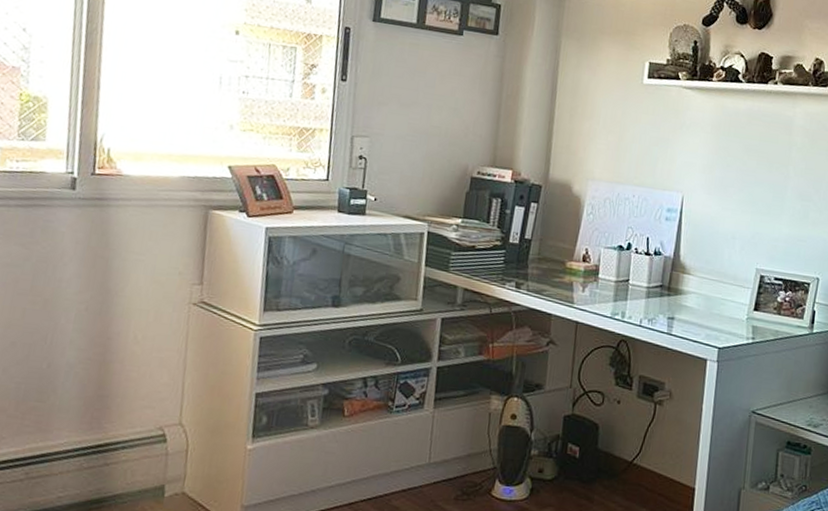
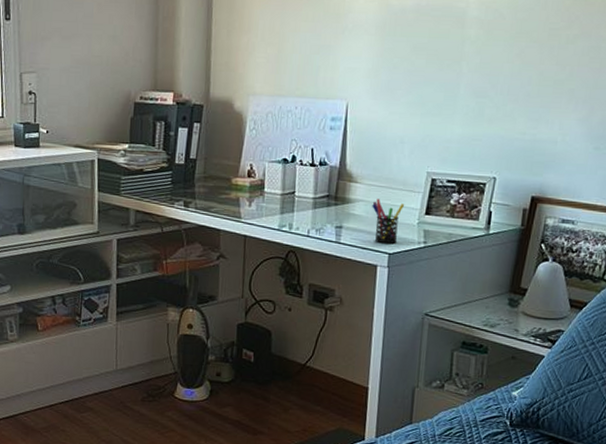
pen holder: none [703,292,735,338] -> present [372,198,405,244]

